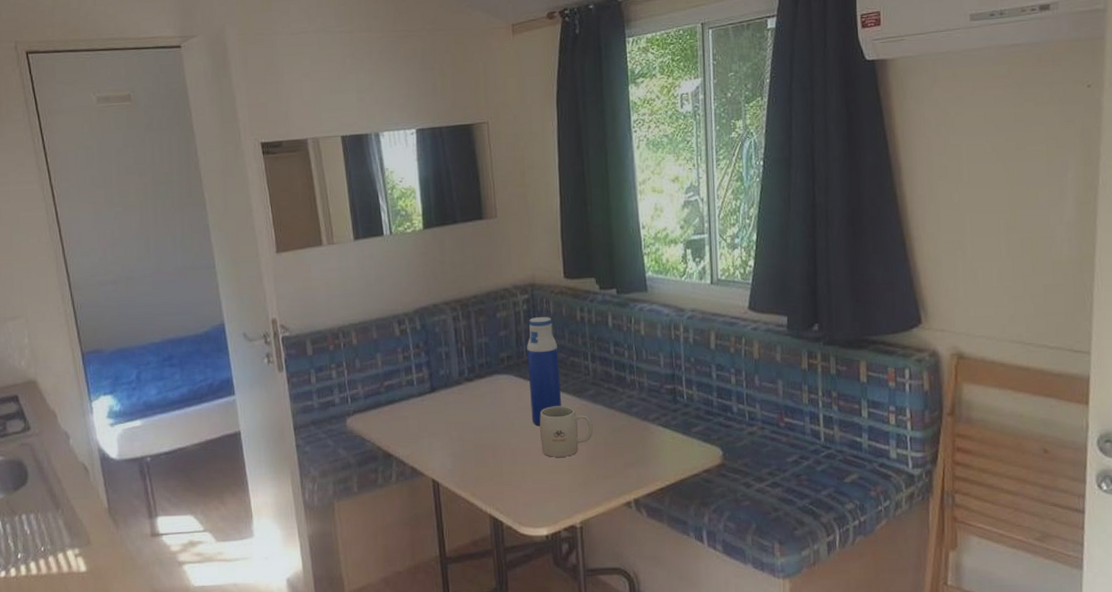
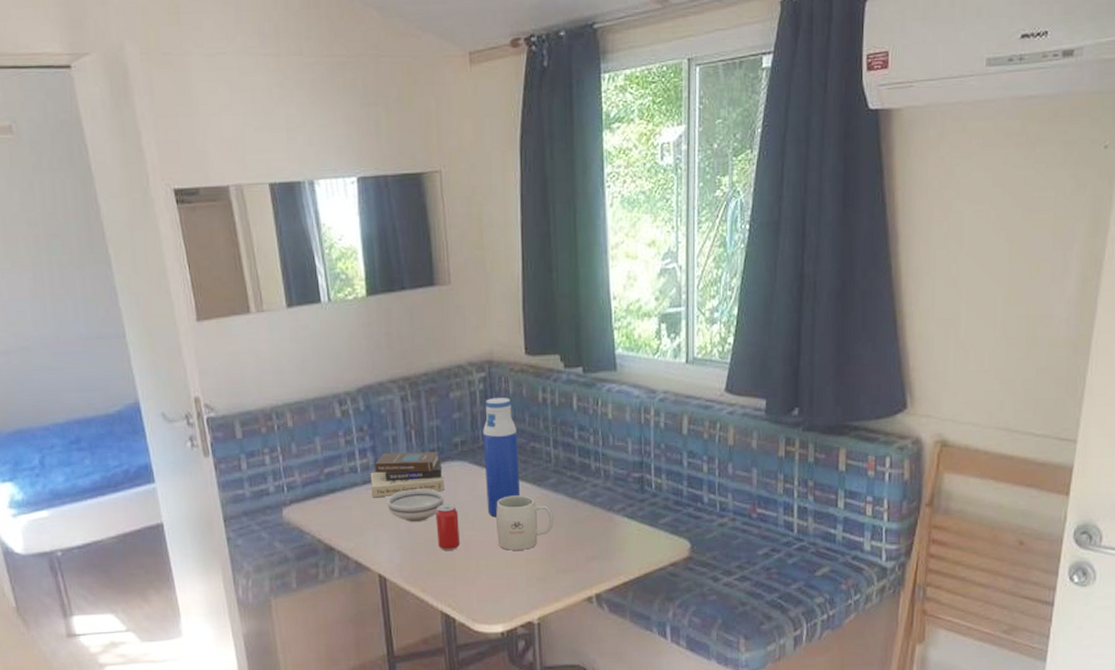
books: none [425,366,492,409] -> present [370,451,445,498]
bowl: none [440,400,492,430] -> present [387,489,444,522]
beer can: none [484,414,507,458] -> present [435,504,460,551]

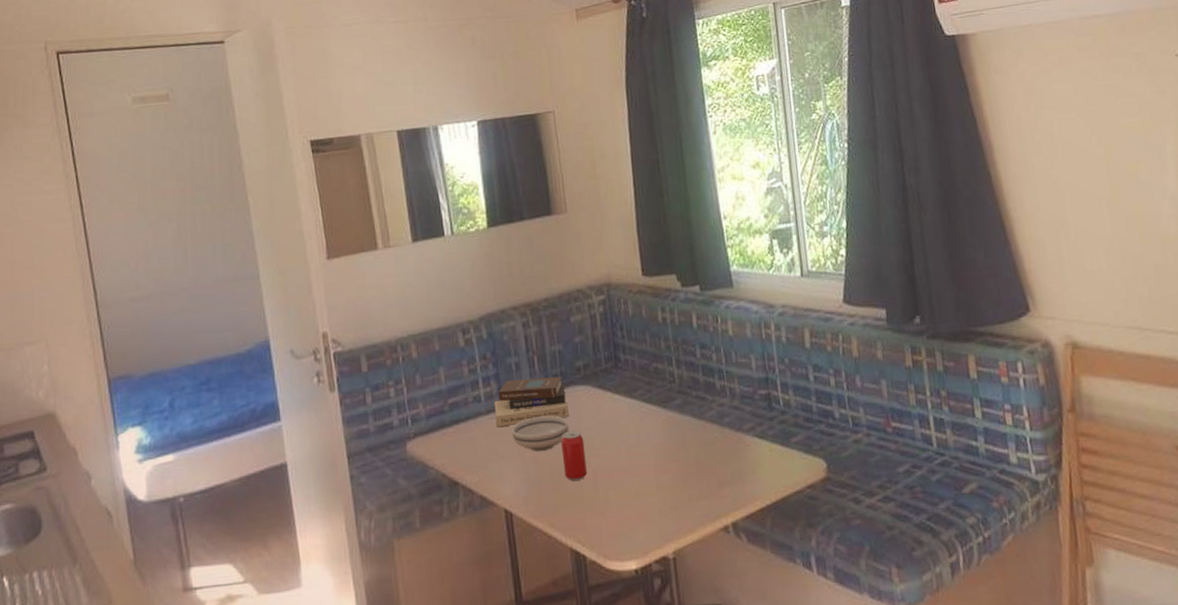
water bottle: present [483,398,521,517] -> none [605,319,647,443]
mug: present [495,495,553,551] -> none [622,418,682,479]

